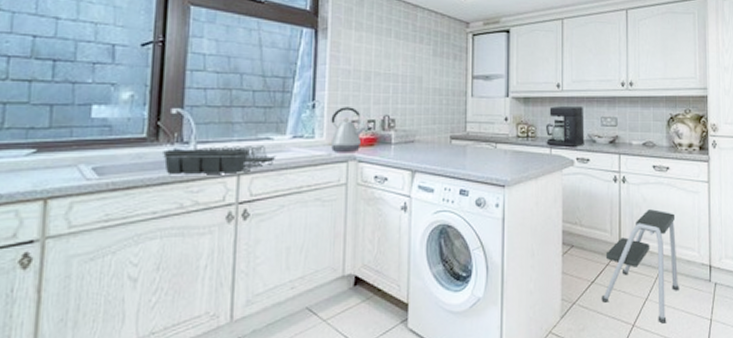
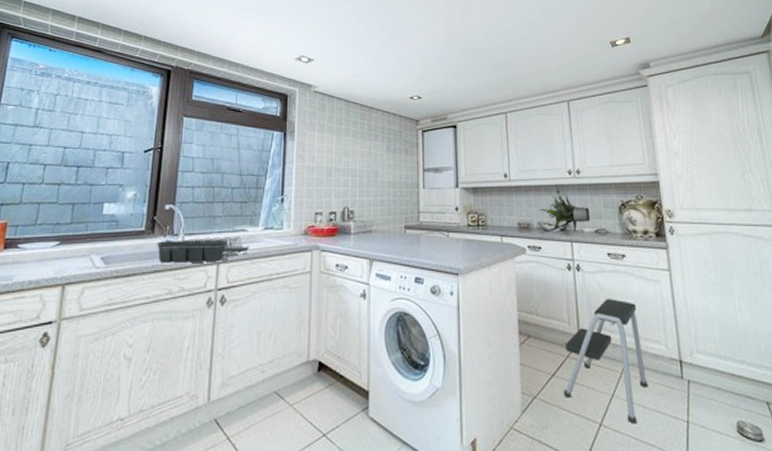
kettle: present [328,107,366,153] -> none [295,200,328,243]
coffee maker: present [546,105,585,148] -> none [496,194,535,236]
plant: none [590,95,639,145] -> present [539,183,590,233]

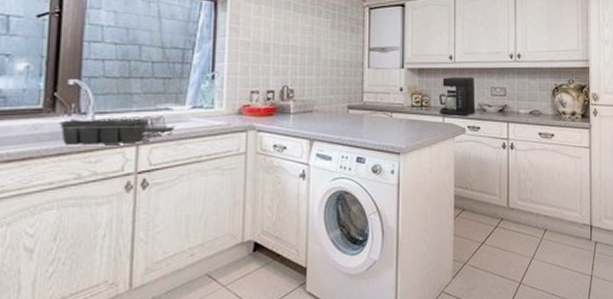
coffee maker: none [496,194,535,236] -> present [439,76,475,117]
plant: present [539,183,590,233] -> none [481,66,526,114]
step stool: present [563,299,648,424] -> none [491,174,563,281]

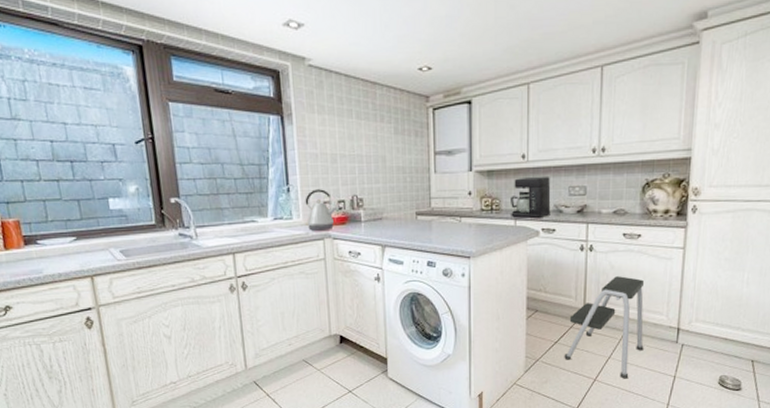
dish rack: present [58,116,176,146] -> none [169,228,263,256]
kettle: none [228,78,265,123] -> present [305,189,337,232]
step stool: none [491,174,563,281] -> present [564,276,645,379]

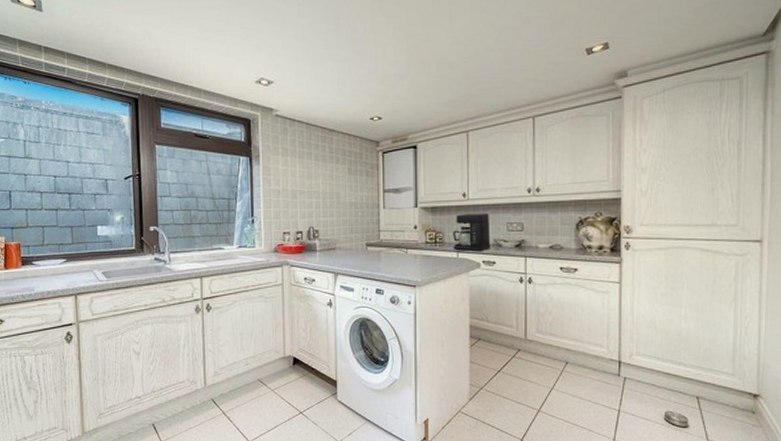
kettle: present [305,189,337,232] -> none [266,221,295,260]
step stool: present [564,276,645,379] -> none [507,308,586,411]

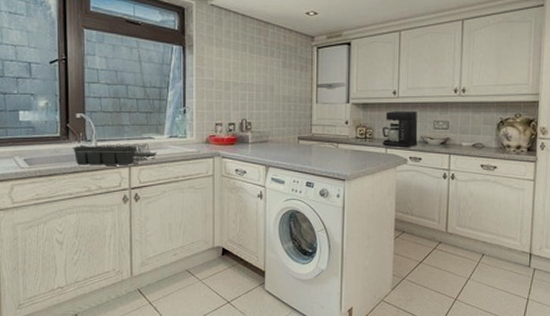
dish rack: none [146,254,228,278] -> present [72,143,158,166]

